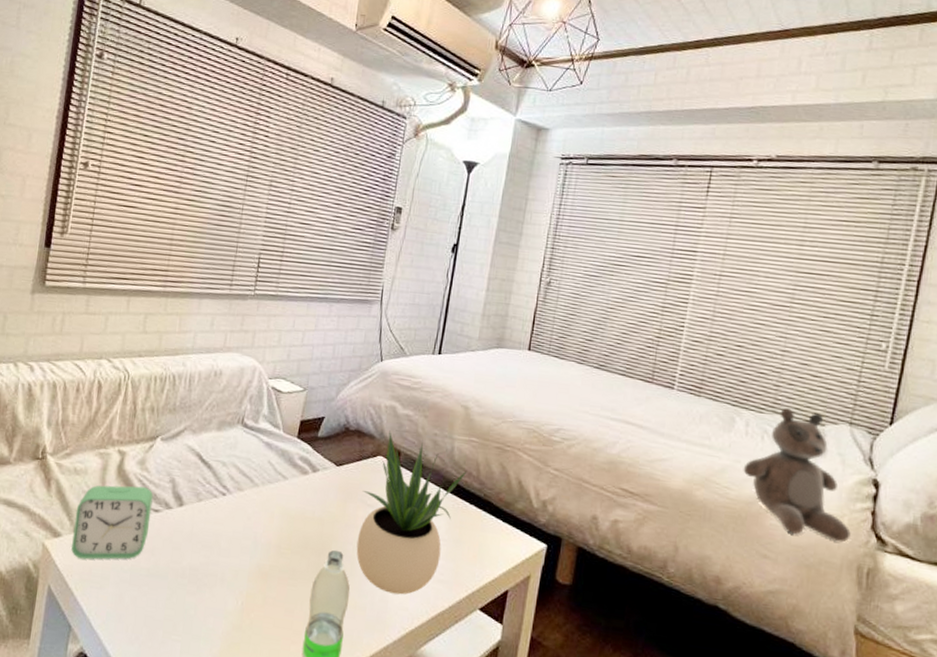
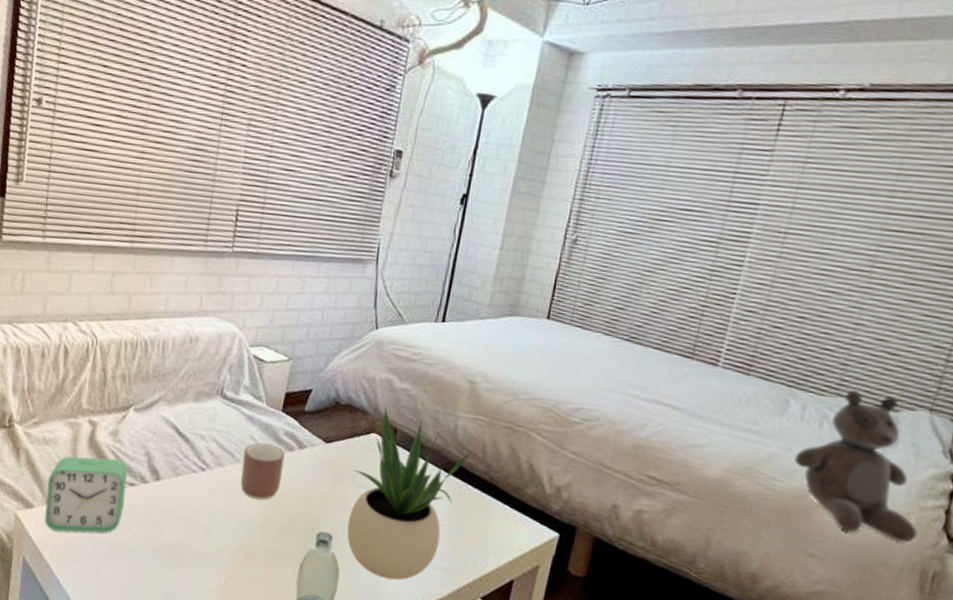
mug: none [258,467,300,522] -> present [240,443,285,500]

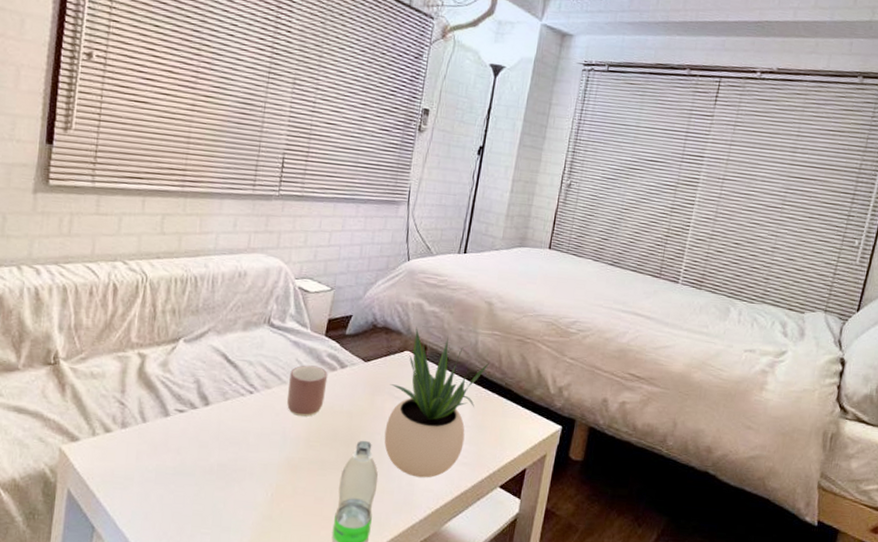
alarm clock: present [45,456,128,533] -> none [91,388,177,462]
stuffed animal: present [794,390,918,543] -> none [734,298,820,413]

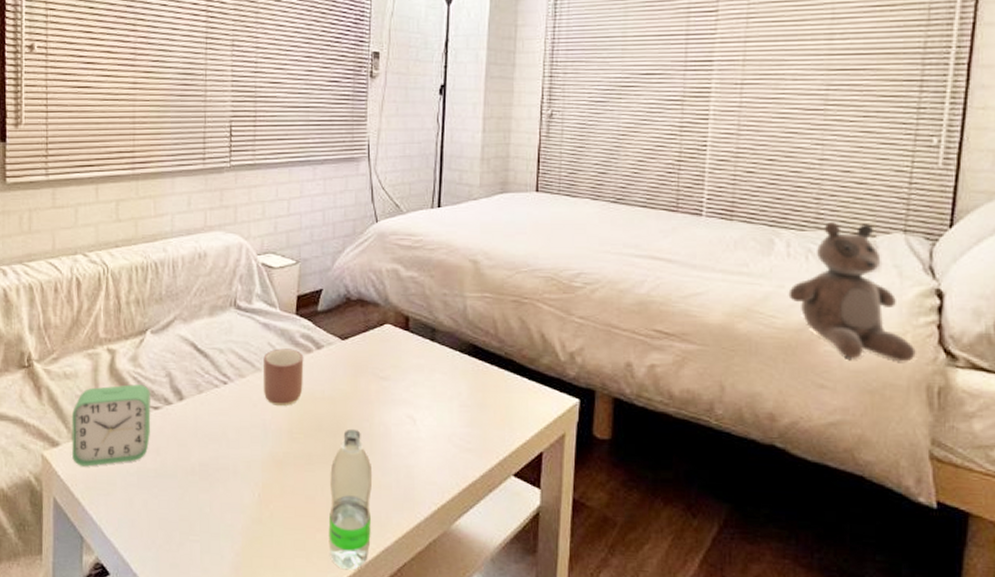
alarm clock: none [91,388,177,462] -> present [71,384,151,467]
potted plant: present [384,326,490,478] -> none [373,296,484,469]
stuffed animal: none [734,298,820,413] -> present [788,222,916,362]

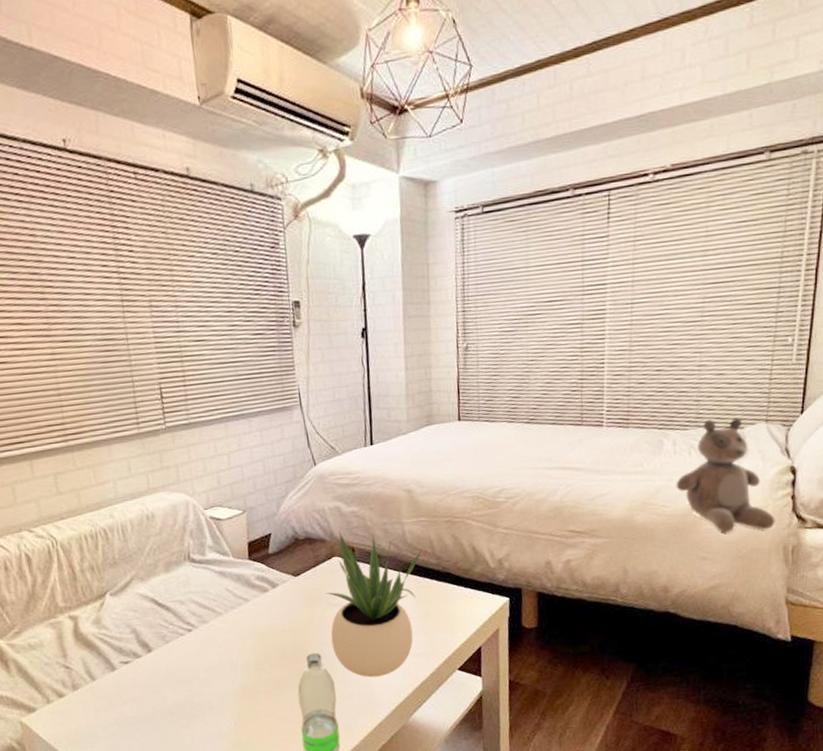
alarm clock: present [71,384,151,467] -> none [43,644,125,726]
mug: present [262,348,304,406] -> none [223,591,264,643]
potted plant: none [373,296,484,469] -> present [325,530,423,678]

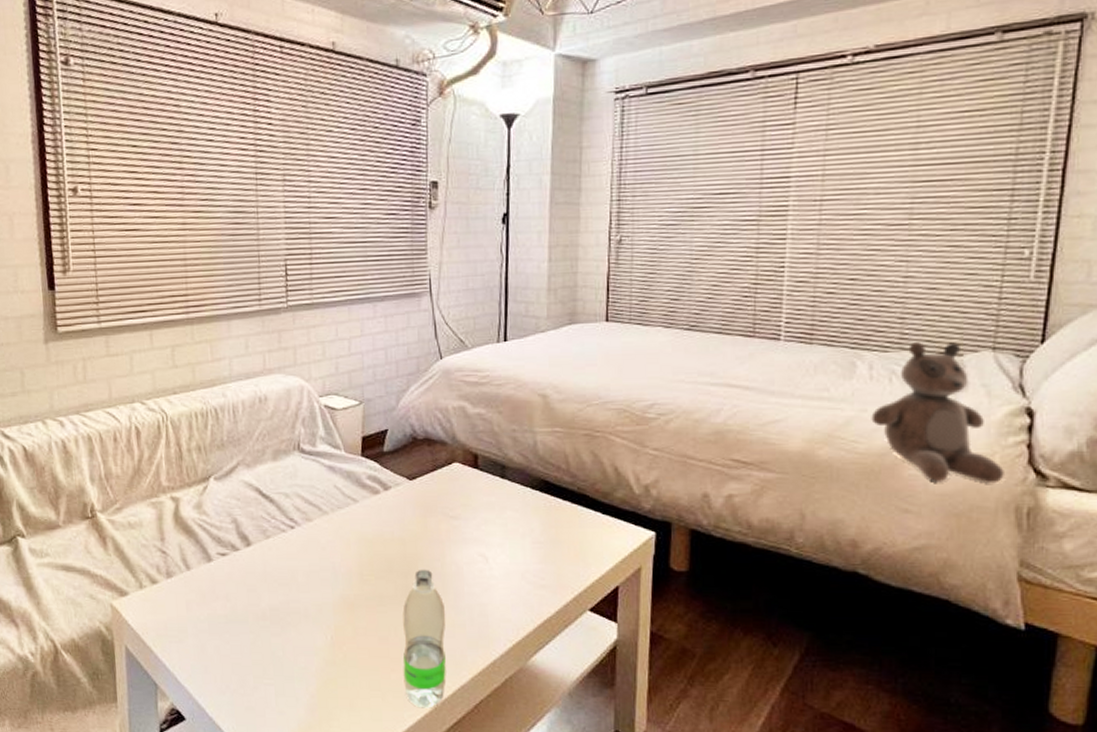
potted plant: present [325,530,423,678] -> none [442,433,555,606]

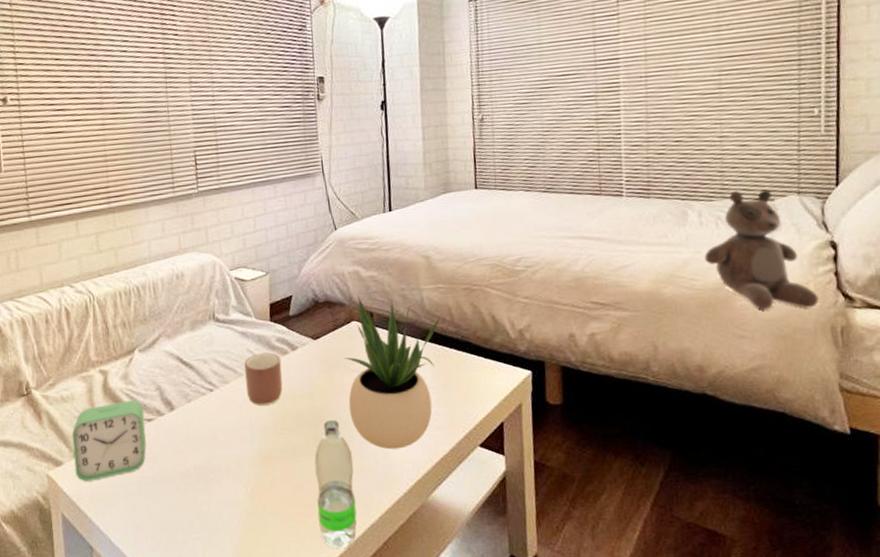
alarm clock: none [138,532,219,615] -> present [71,400,147,482]
mug: none [330,491,372,548] -> present [244,352,283,406]
potted plant: none [442,433,555,606] -> present [344,295,441,450]

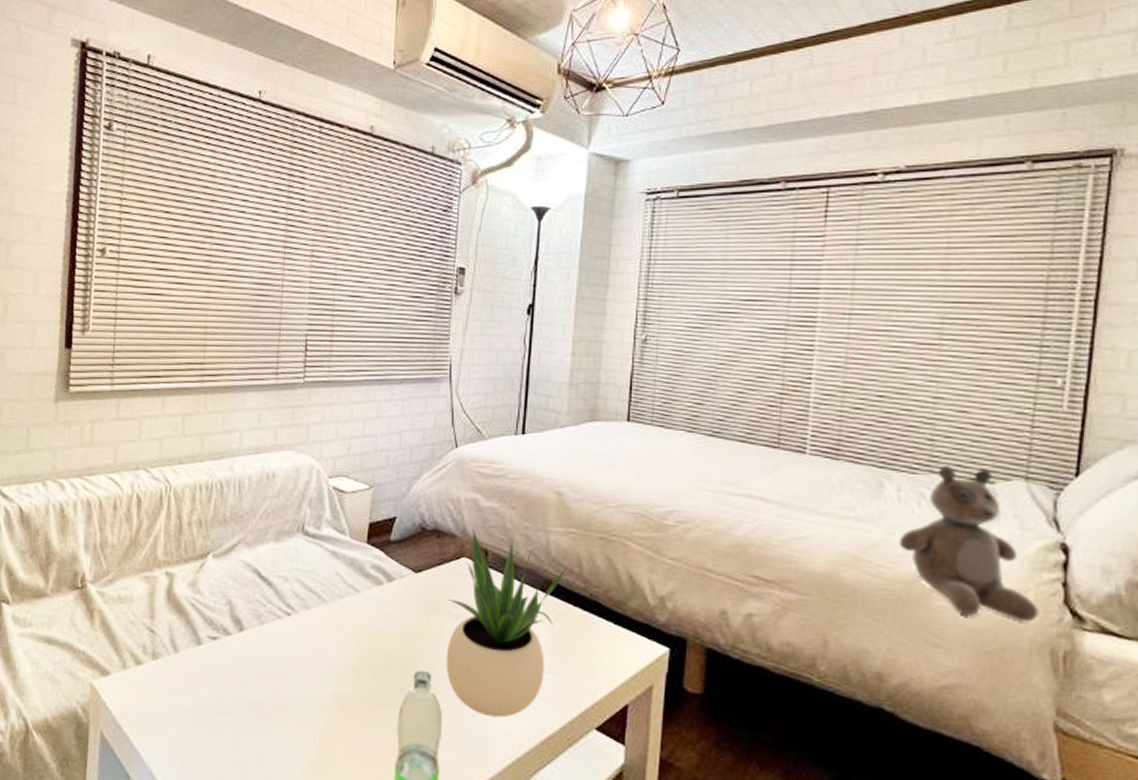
alarm clock: present [71,400,147,482] -> none [123,611,209,699]
mug: present [244,352,283,406] -> none [328,579,374,642]

